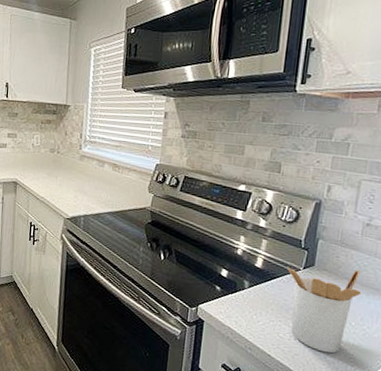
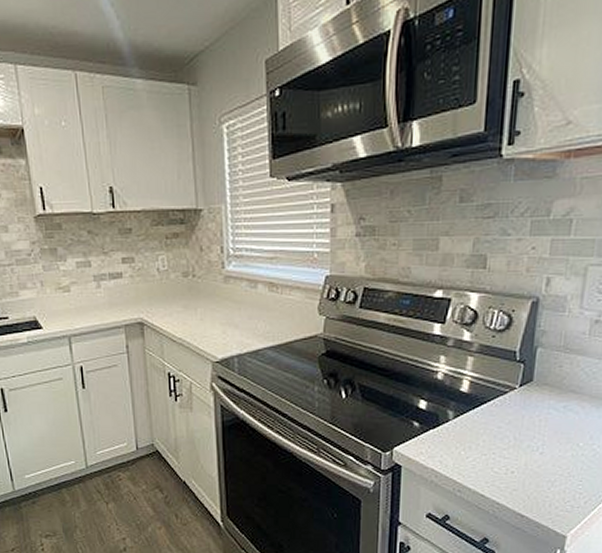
utensil holder: present [287,266,362,354] -> none [499,379,591,483]

